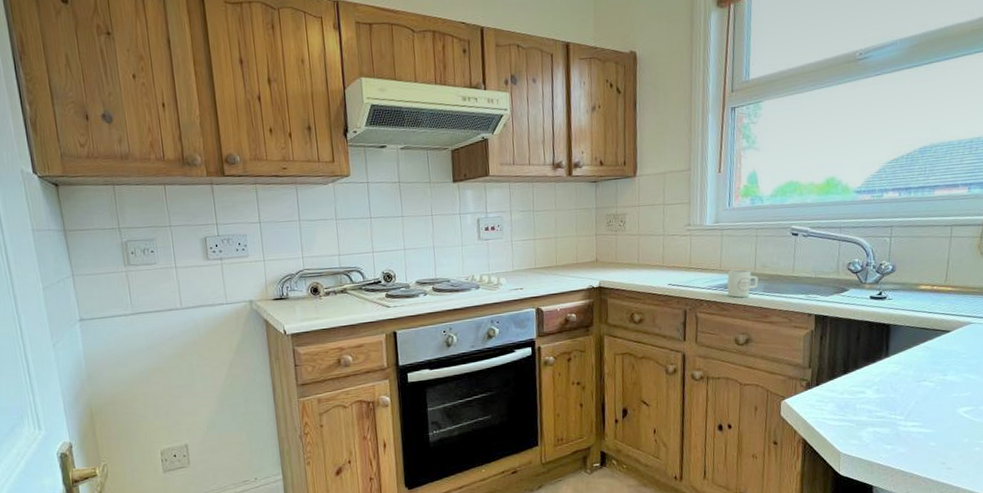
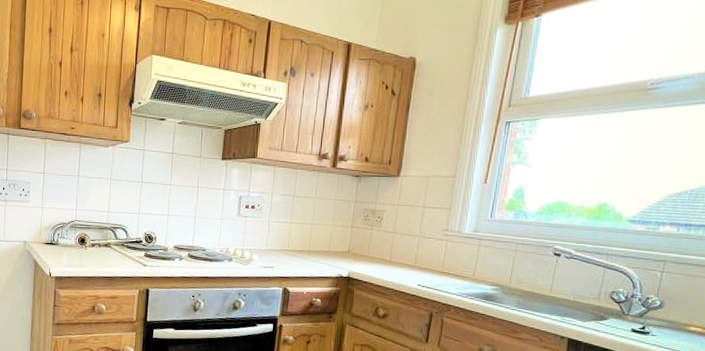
mug: present [727,269,759,298] -> none [477,280,512,310]

